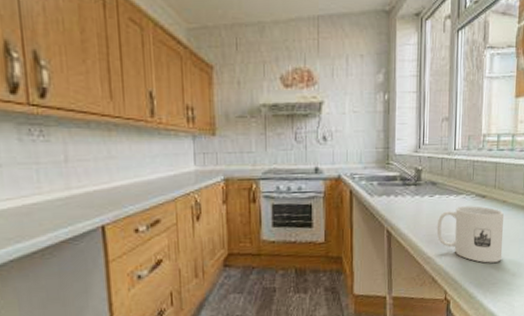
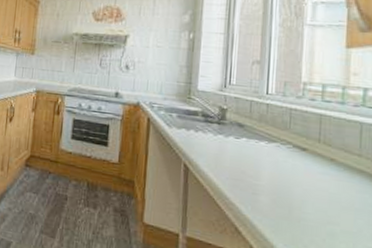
mug: present [436,206,504,263] -> none [242,154,332,230]

